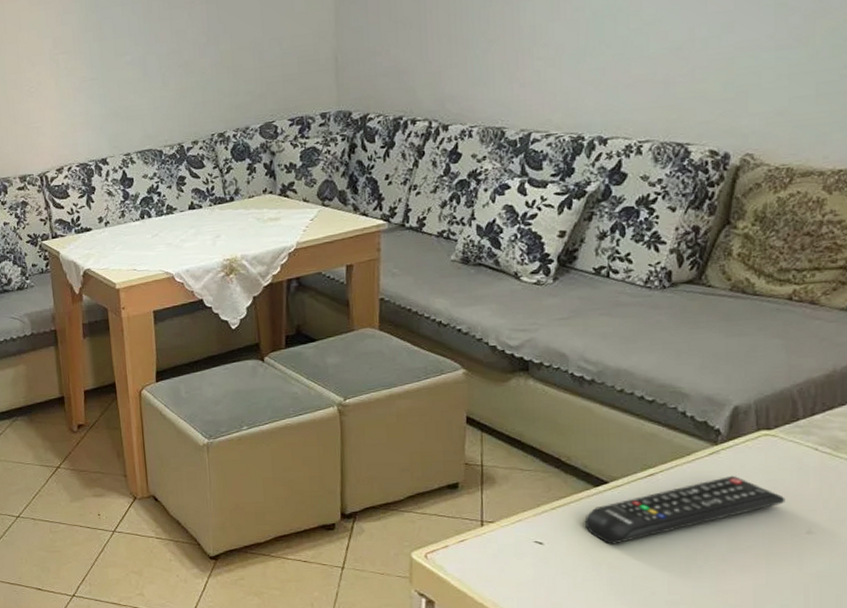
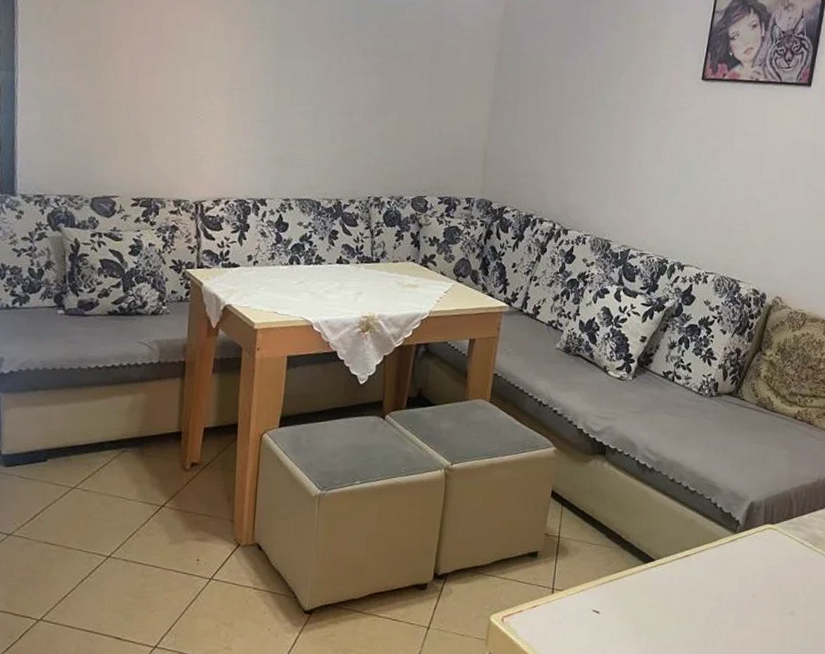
remote control: present [584,475,786,545] -> none [633,560,779,616]

